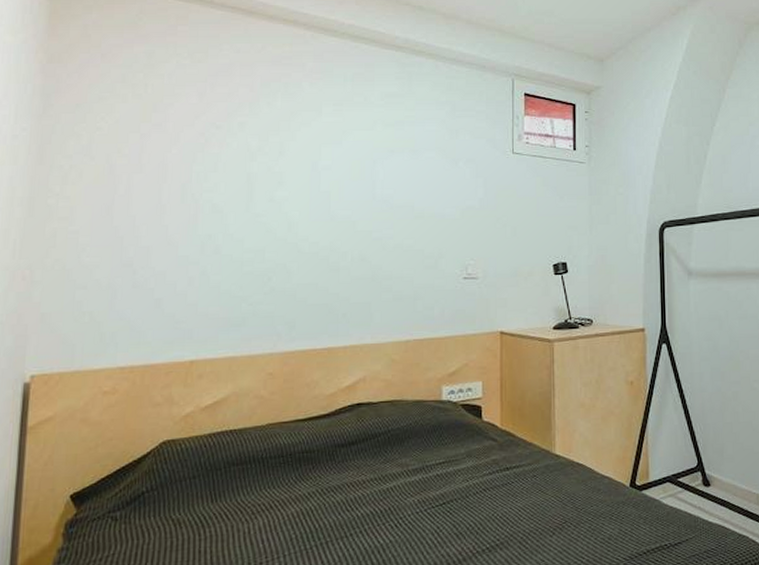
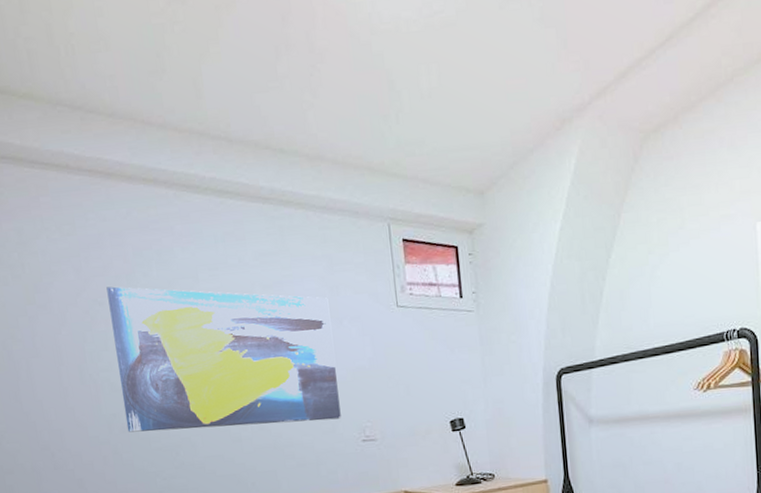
wall art: none [221,112,447,256] -> present [106,286,341,433]

